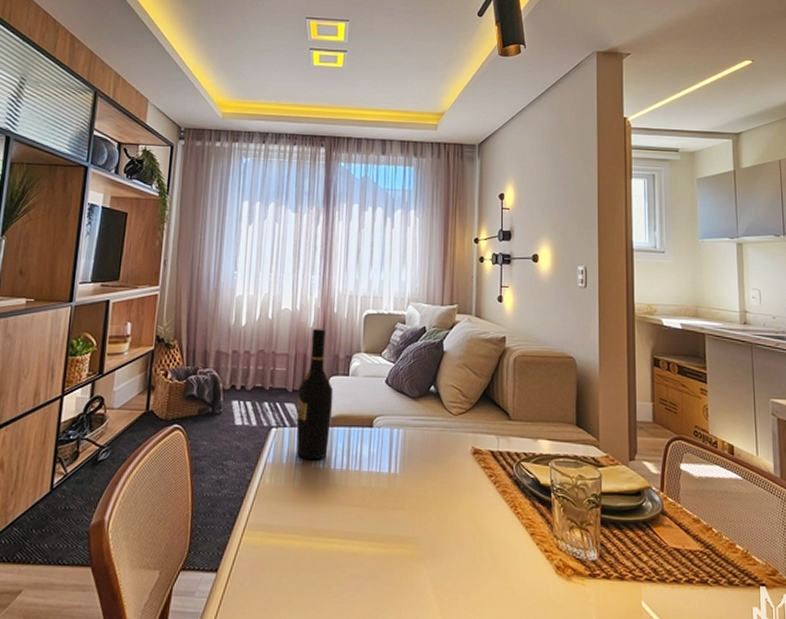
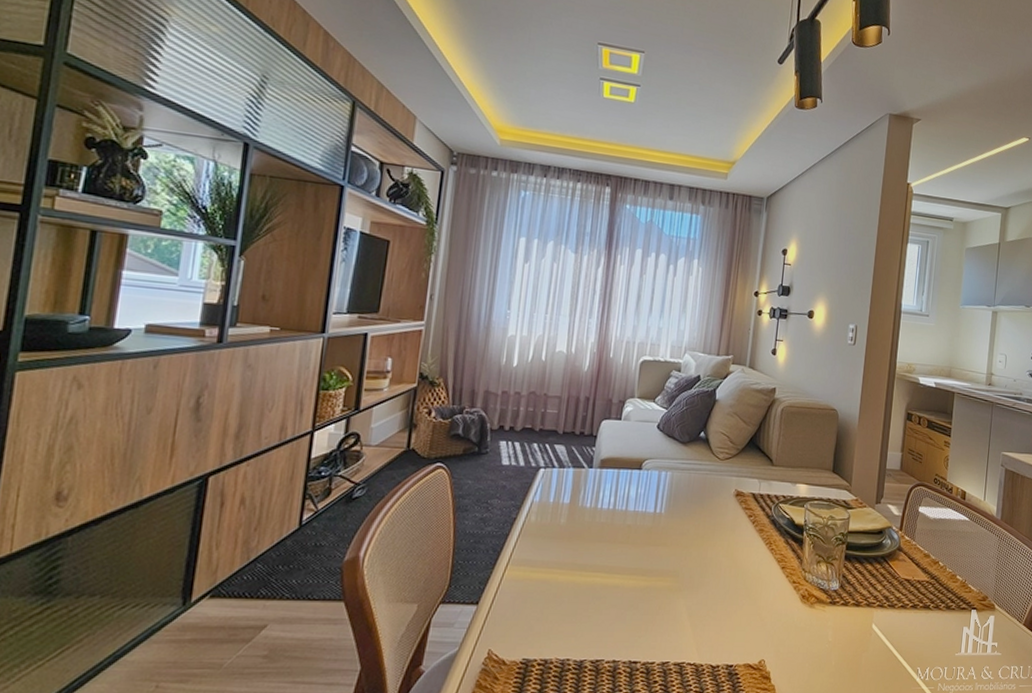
wine bottle: present [296,328,334,460] -> none [563,372,605,500]

